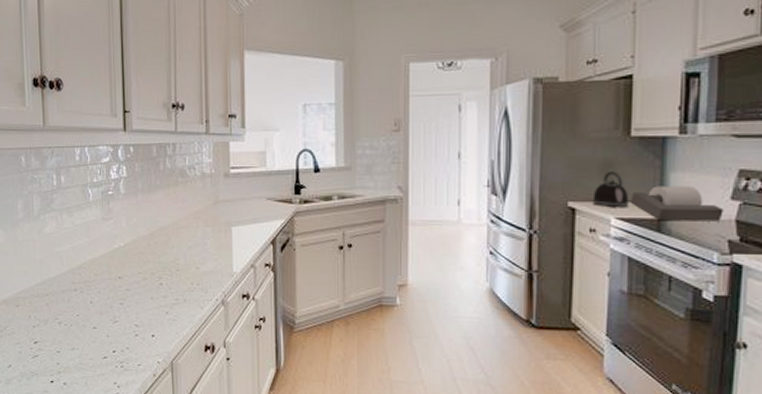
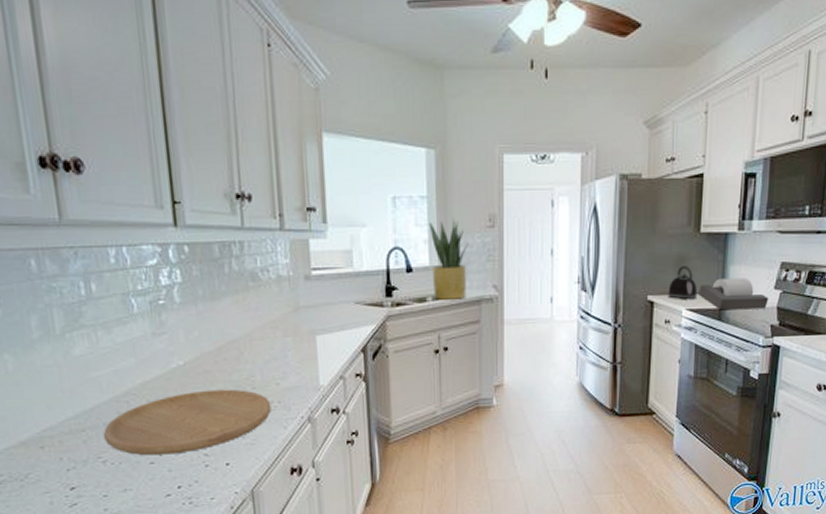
cutting board: none [61,269,191,322] -> present [104,389,272,456]
planter: none [336,122,374,199] -> present [429,218,468,300]

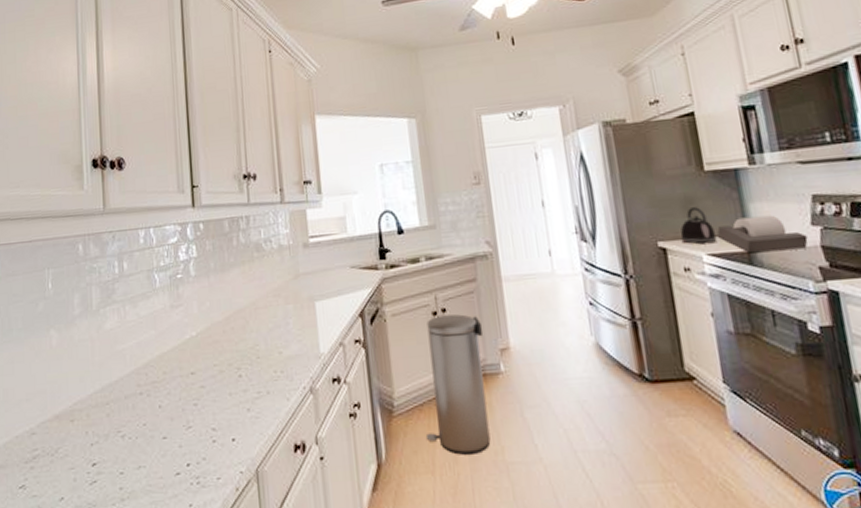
cutting board: present [104,389,272,456] -> none [125,359,275,430]
pedal bin: none [418,353,480,475] -> present [425,314,491,455]
planter: present [429,218,468,300] -> none [415,178,460,260]

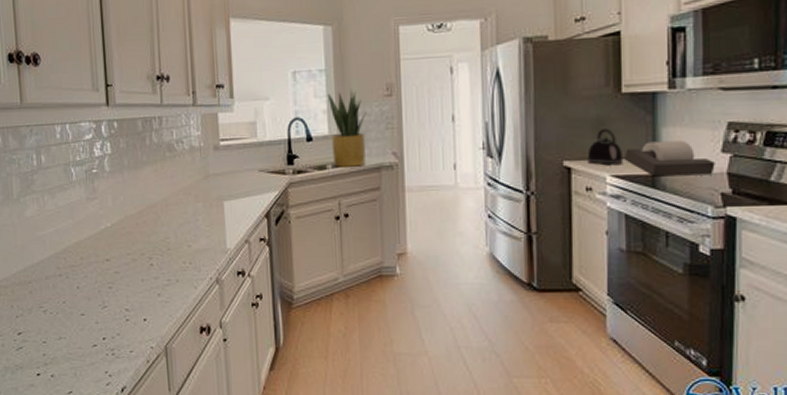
planter: none [415,178,460,260] -> present [327,88,366,167]
pedal bin: present [425,314,491,455] -> none [321,220,382,344]

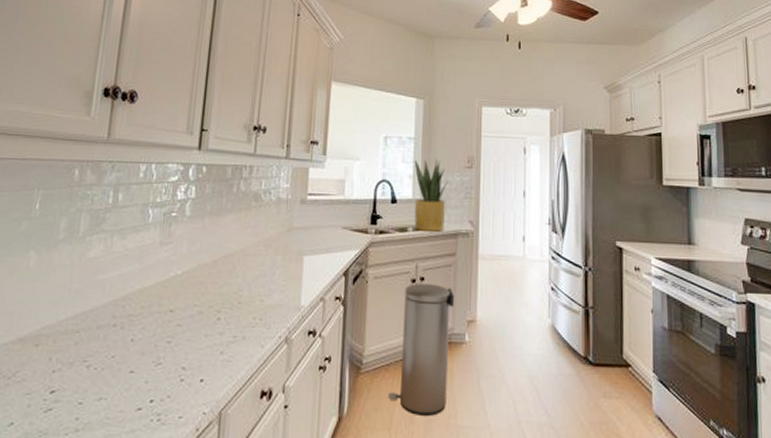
pedal bin: none [321,220,382,344] -> present [387,283,454,416]
kettle: present [587,129,624,166] -> none [636,215,665,249]
paper towel holder: present [624,140,715,177] -> none [665,230,737,264]

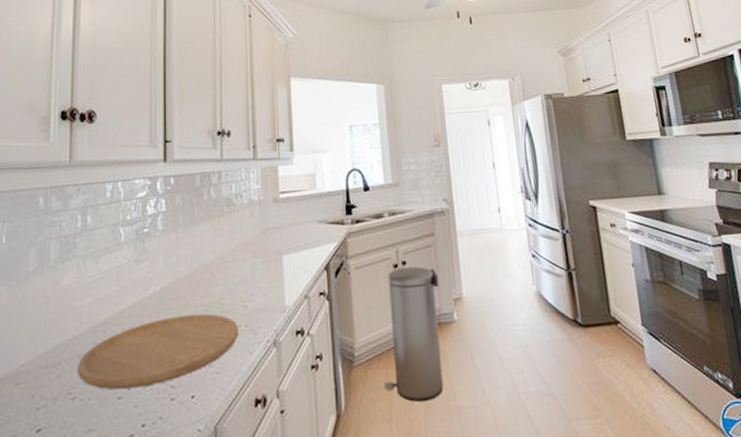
cutting board: none [94,301,253,365] -> present [78,313,239,390]
planter: present [413,157,448,232] -> none [382,140,420,215]

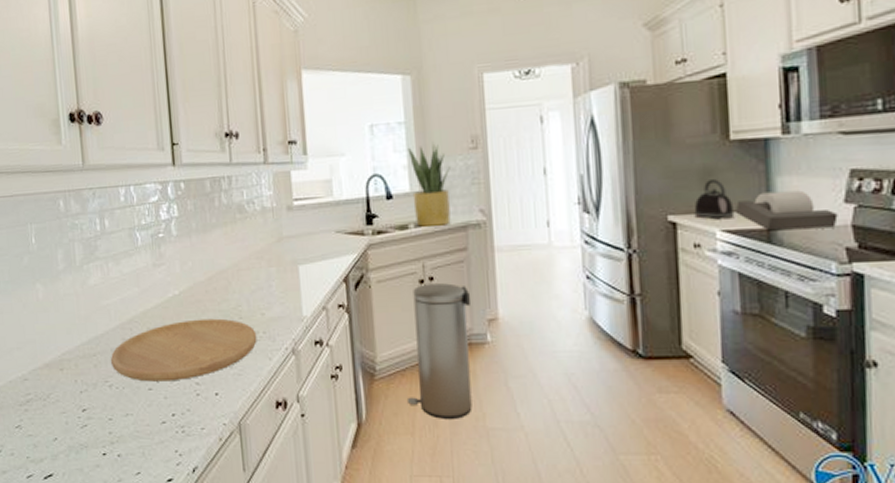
planter: none [382,140,420,215] -> present [407,141,451,227]
kettle: none [607,171,637,204] -> present [694,179,735,220]
paper towel holder: none [636,179,707,212] -> present [735,190,838,231]

